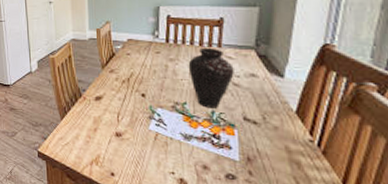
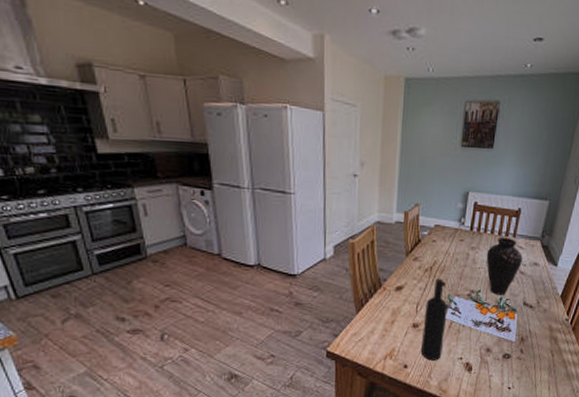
wine bottle: none [126,90,151,172] -> present [421,278,448,361]

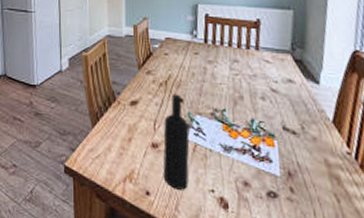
vase: present [486,237,523,295] -> none [226,49,272,116]

